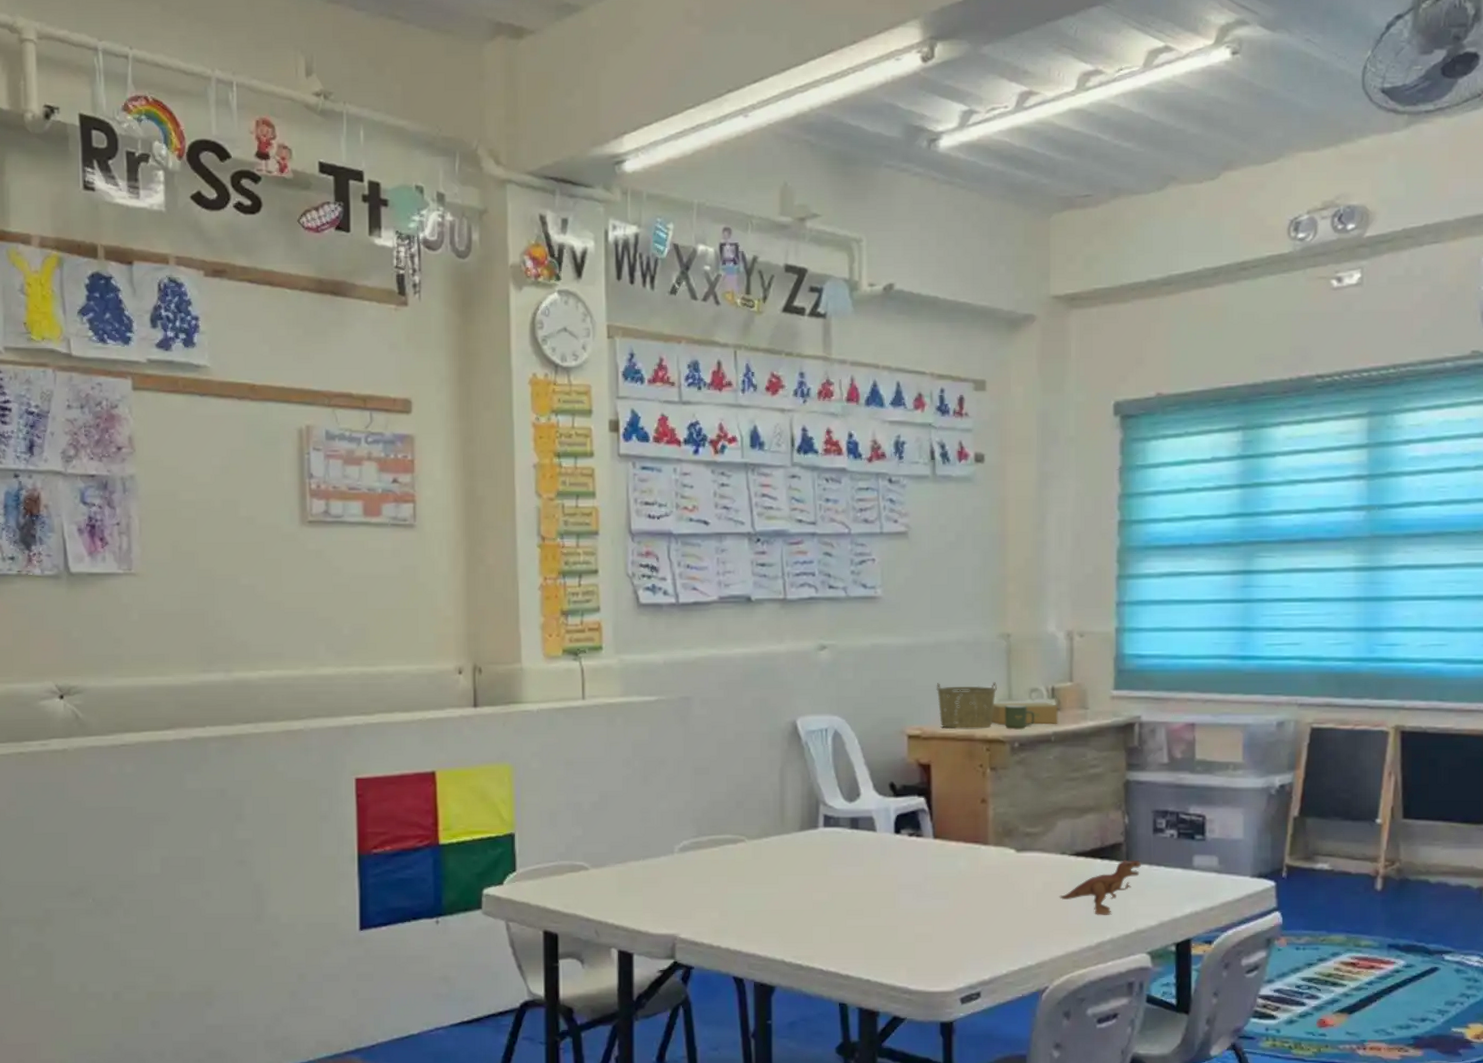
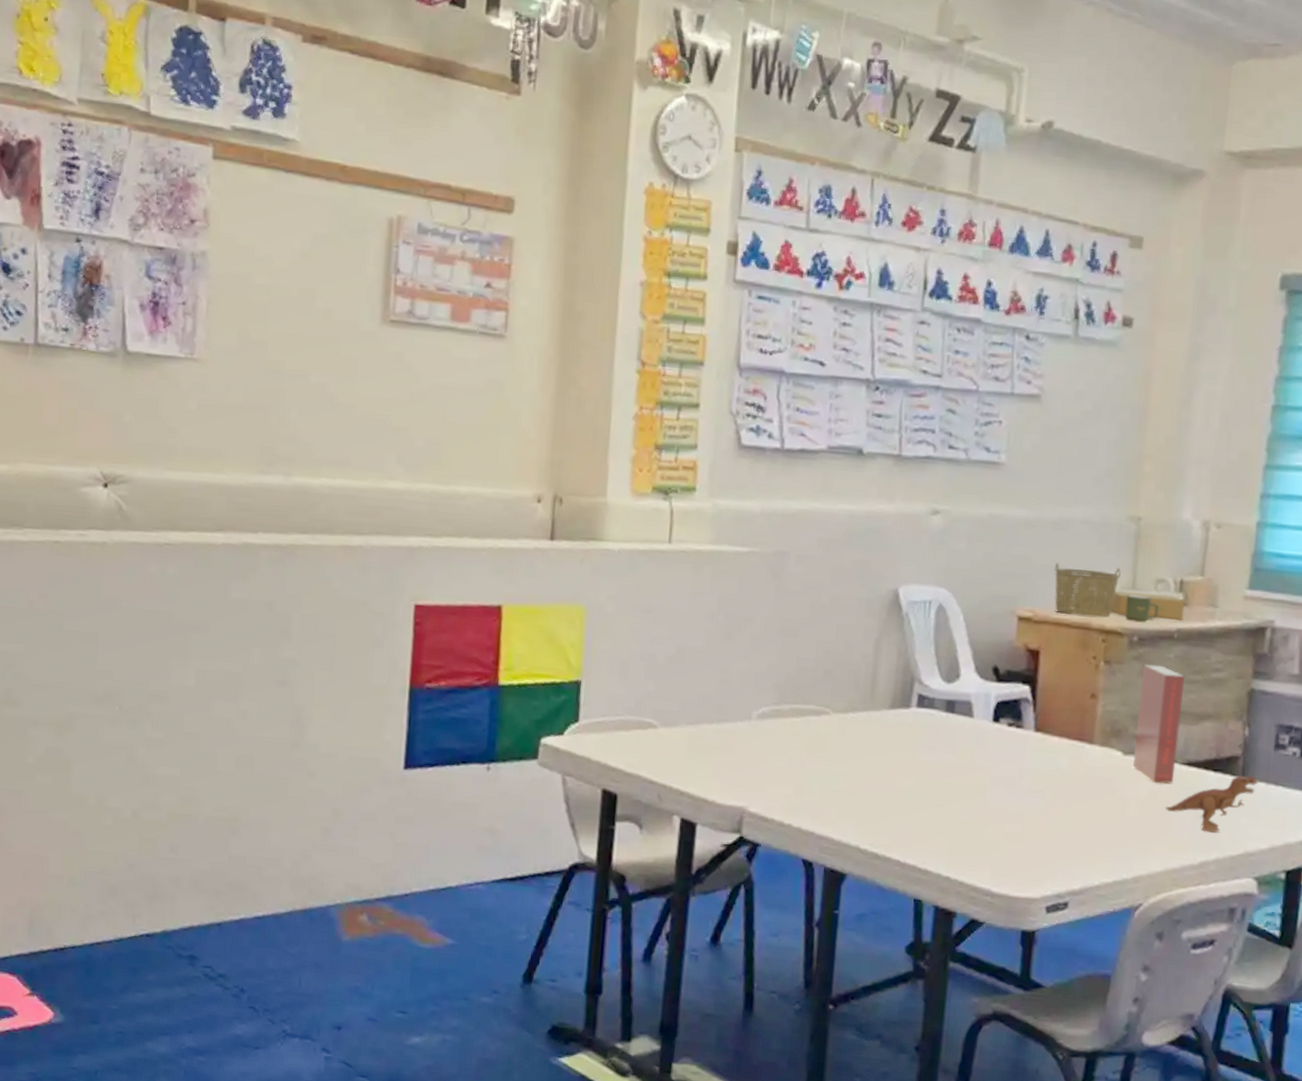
book: none [1025,767,1066,875] -> present [1133,664,1185,784]

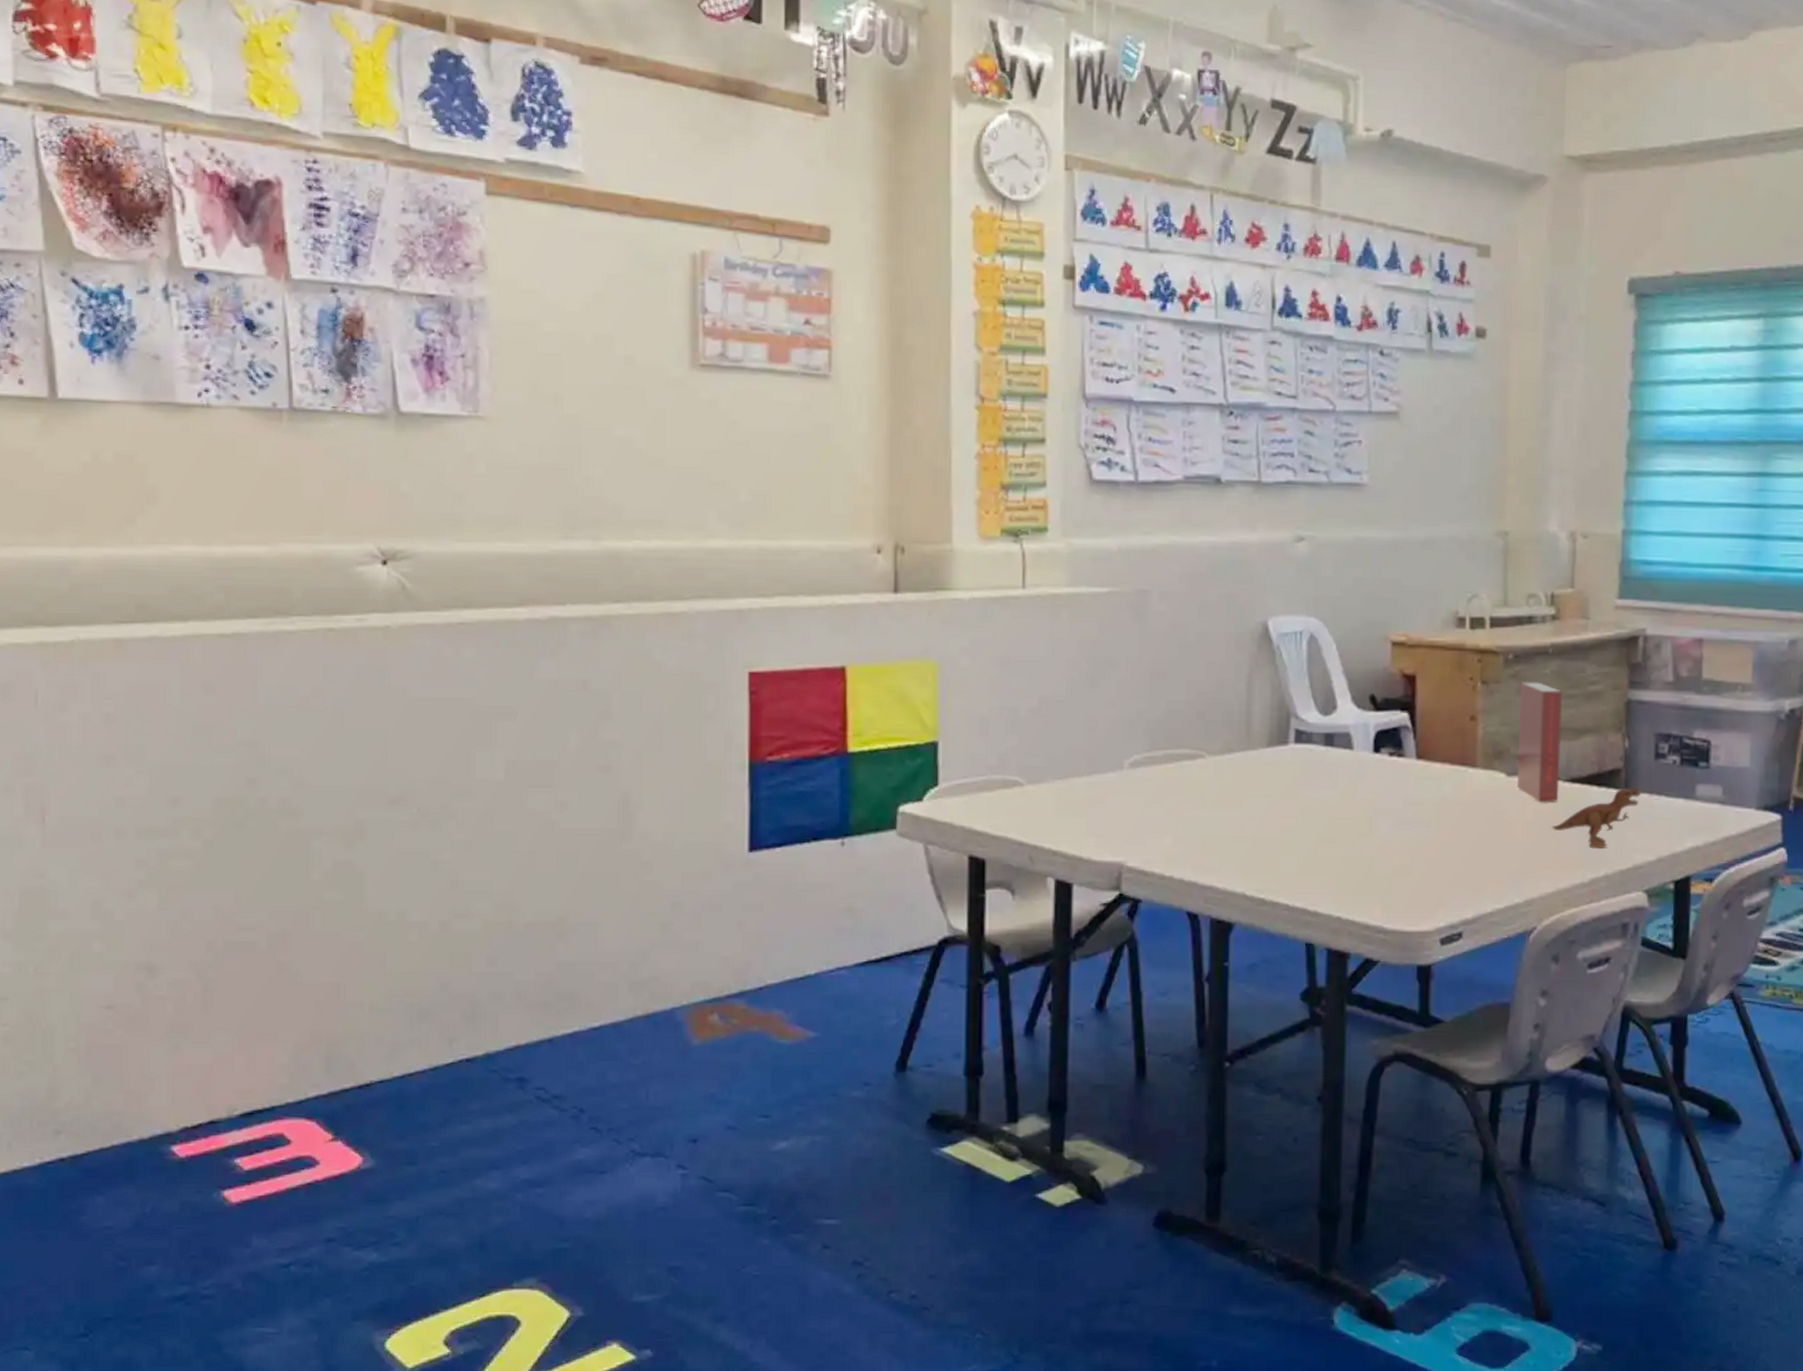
basket: present [1054,563,1121,618] -> none [1425,584,1492,638]
box: present [1110,590,1185,622] -> none [1484,608,1557,636]
mug: present [1125,594,1159,624] -> none [1499,611,1532,641]

